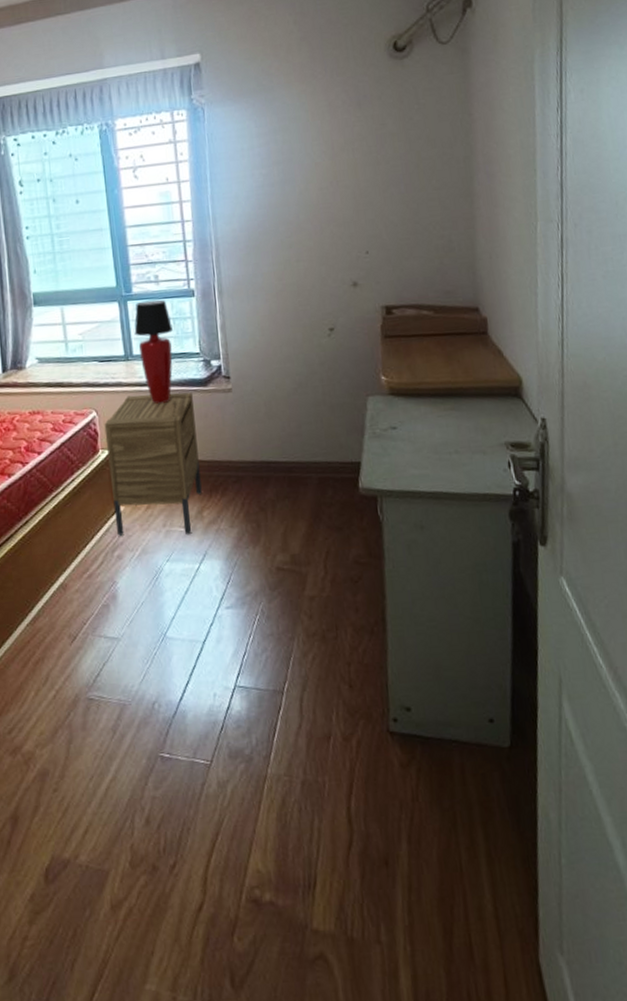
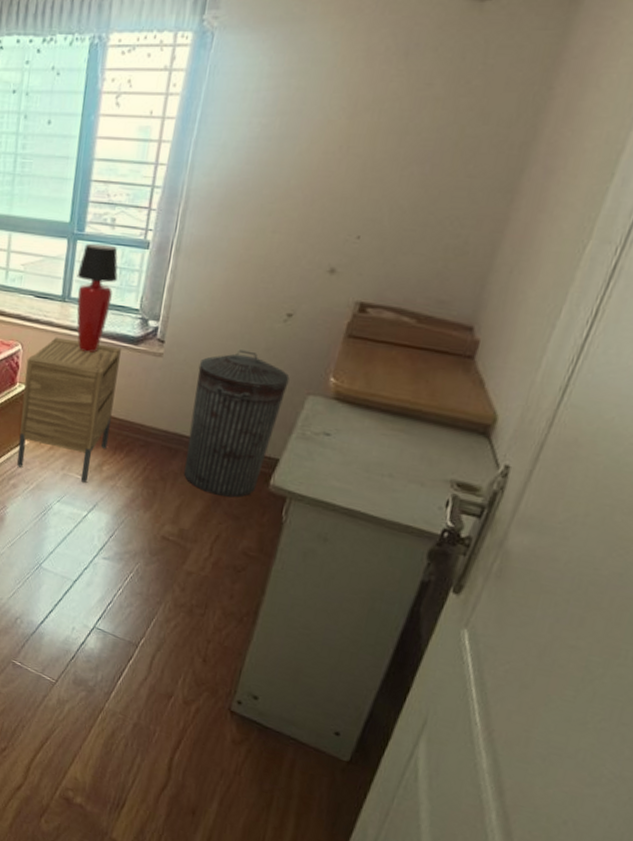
trash can: none [266,368,348,512] -> present [184,350,290,498]

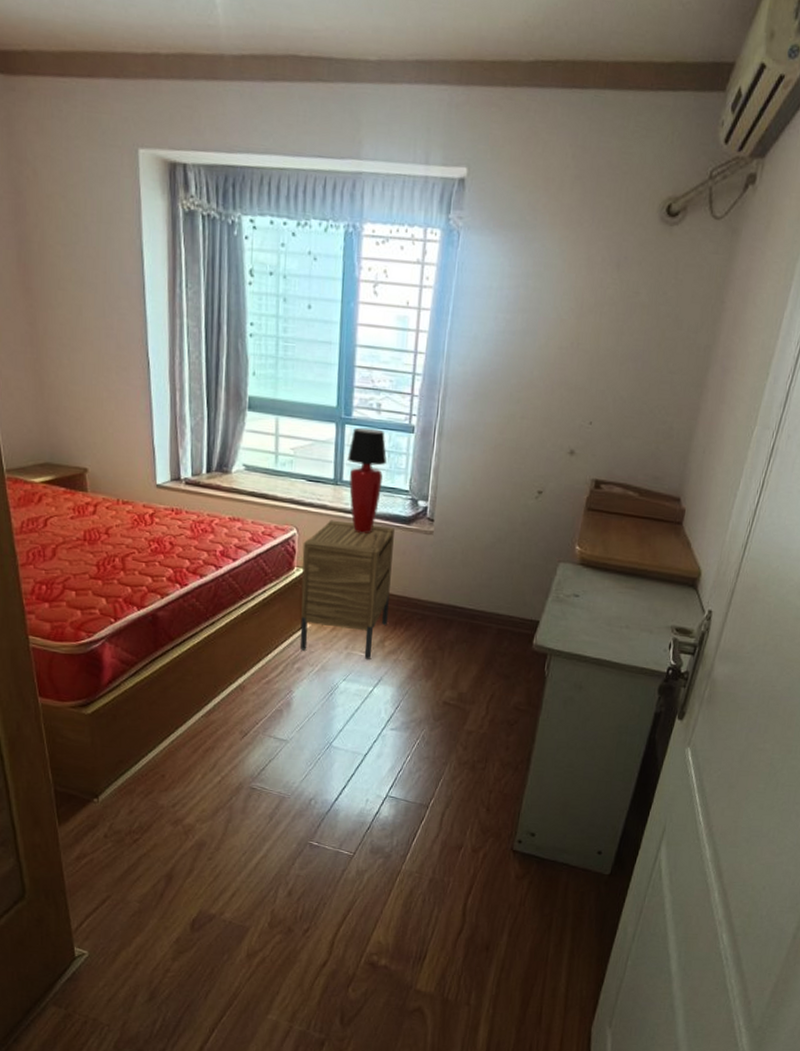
trash can: present [184,350,290,498] -> none [459,525,543,659]

